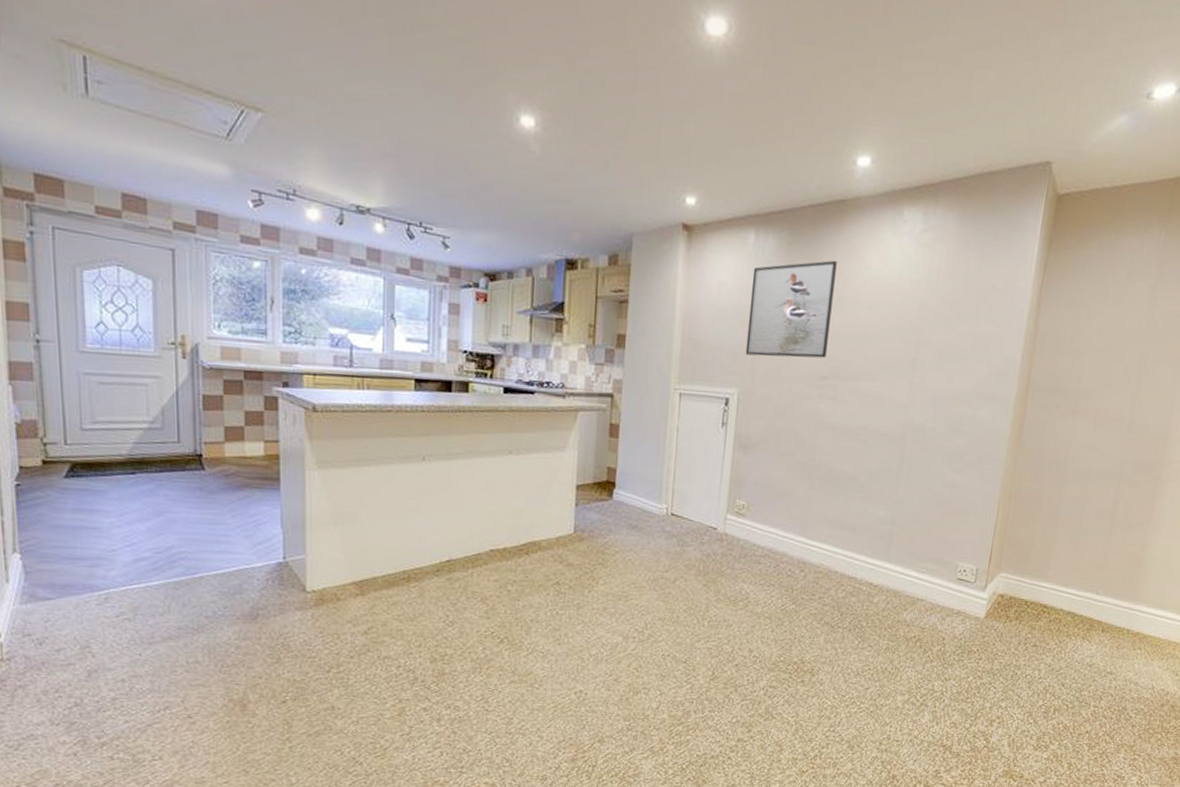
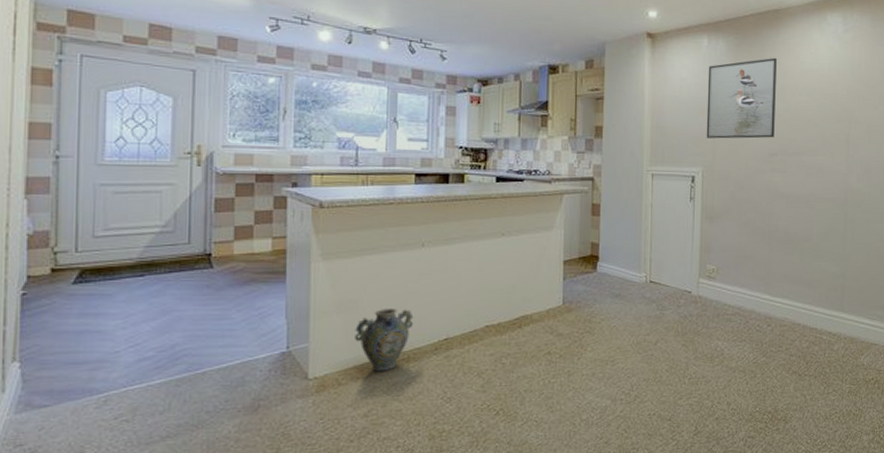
ceramic jug: none [353,523,414,590] -> present [355,308,414,372]

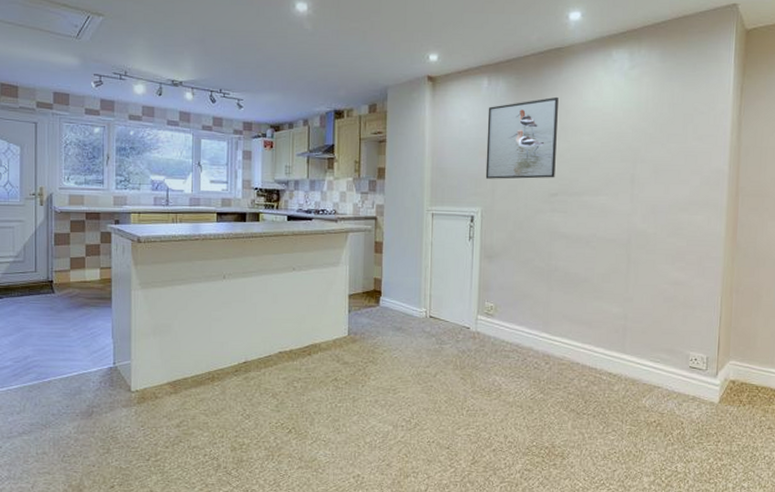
ceramic jug: present [355,308,414,372] -> none [168,332,217,389]

